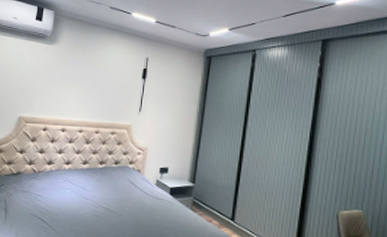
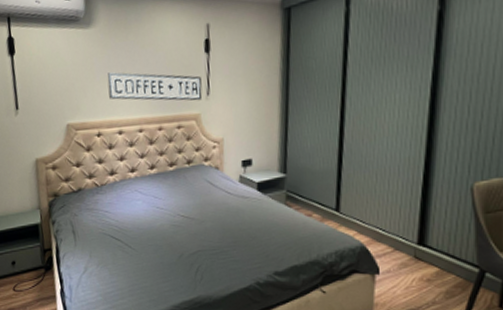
sign: none [59,81,136,115] -> present [107,72,203,101]

